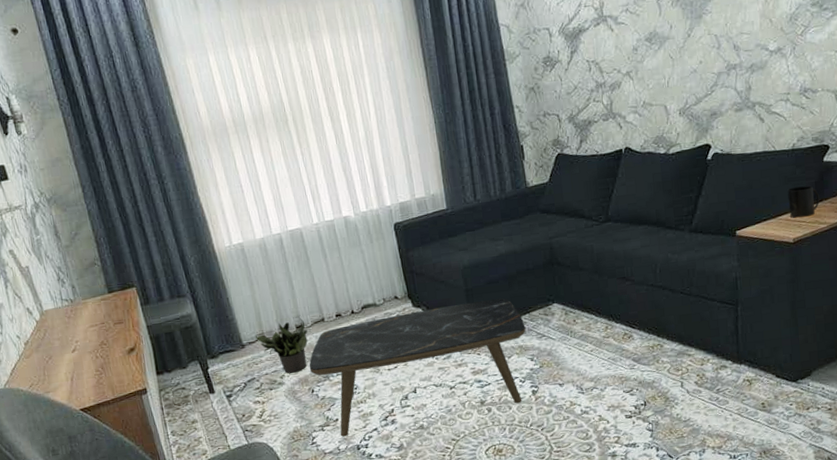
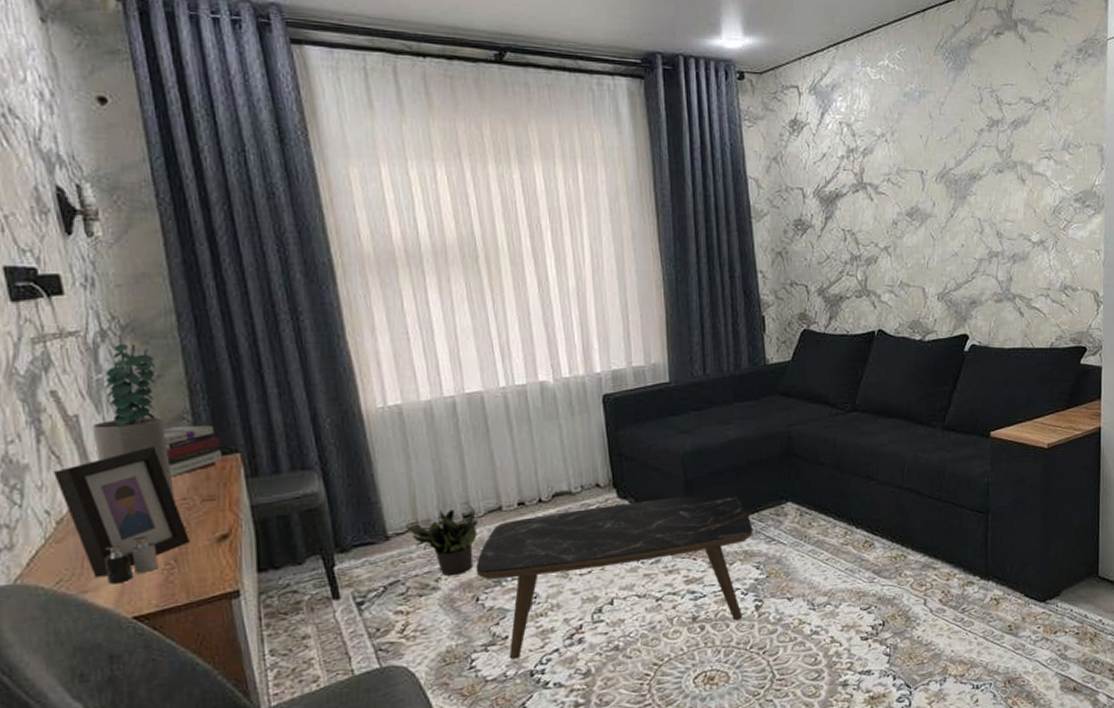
picture frame: none [18,285,110,382] -> present [54,445,190,578]
vase: none [38,205,98,325] -> present [92,334,176,501]
candle: none [56,351,92,386] -> present [103,536,158,584]
books: none [83,268,125,307] -> present [163,425,223,476]
mug: present [787,185,820,218] -> none [1044,388,1075,423]

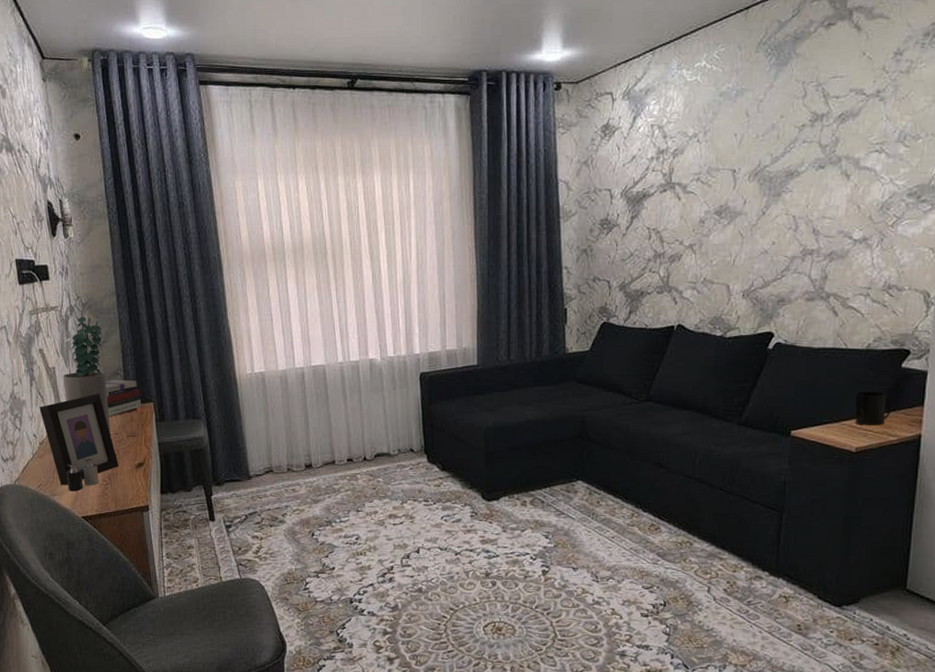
potted plant: present [405,505,478,576] -> none [263,458,316,513]
coffee table: present [475,492,753,659] -> none [313,466,544,587]
mug: none [1044,388,1075,423] -> present [855,391,892,427]

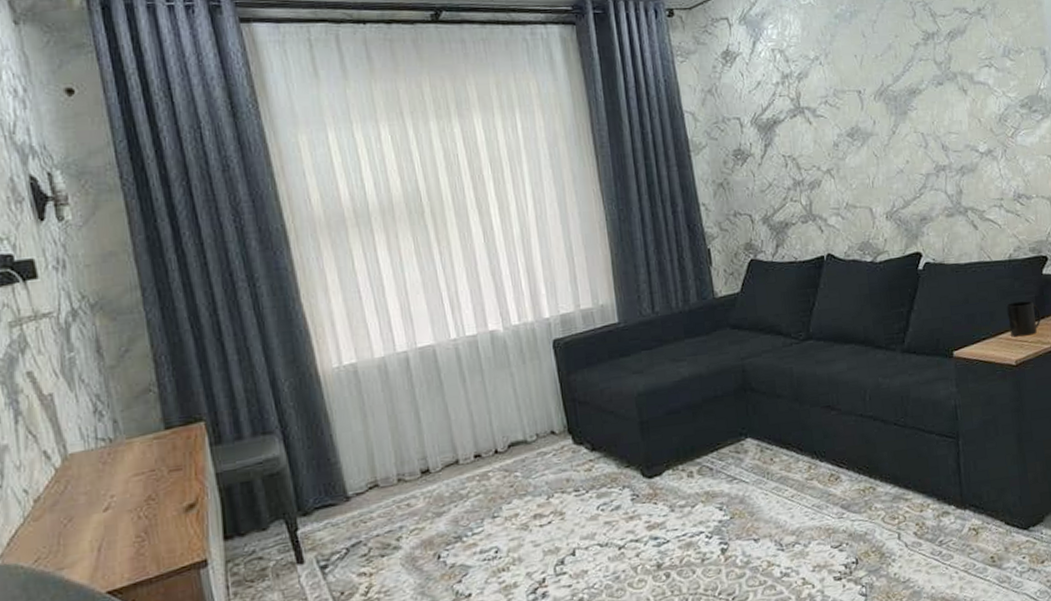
picture frame: present [39,393,119,486] -> none [31,419,159,554]
vase: present [62,309,112,435] -> none [65,312,145,473]
candle: present [66,459,98,492] -> none [78,509,129,560]
books: present [105,379,142,416] -> none [131,396,188,449]

